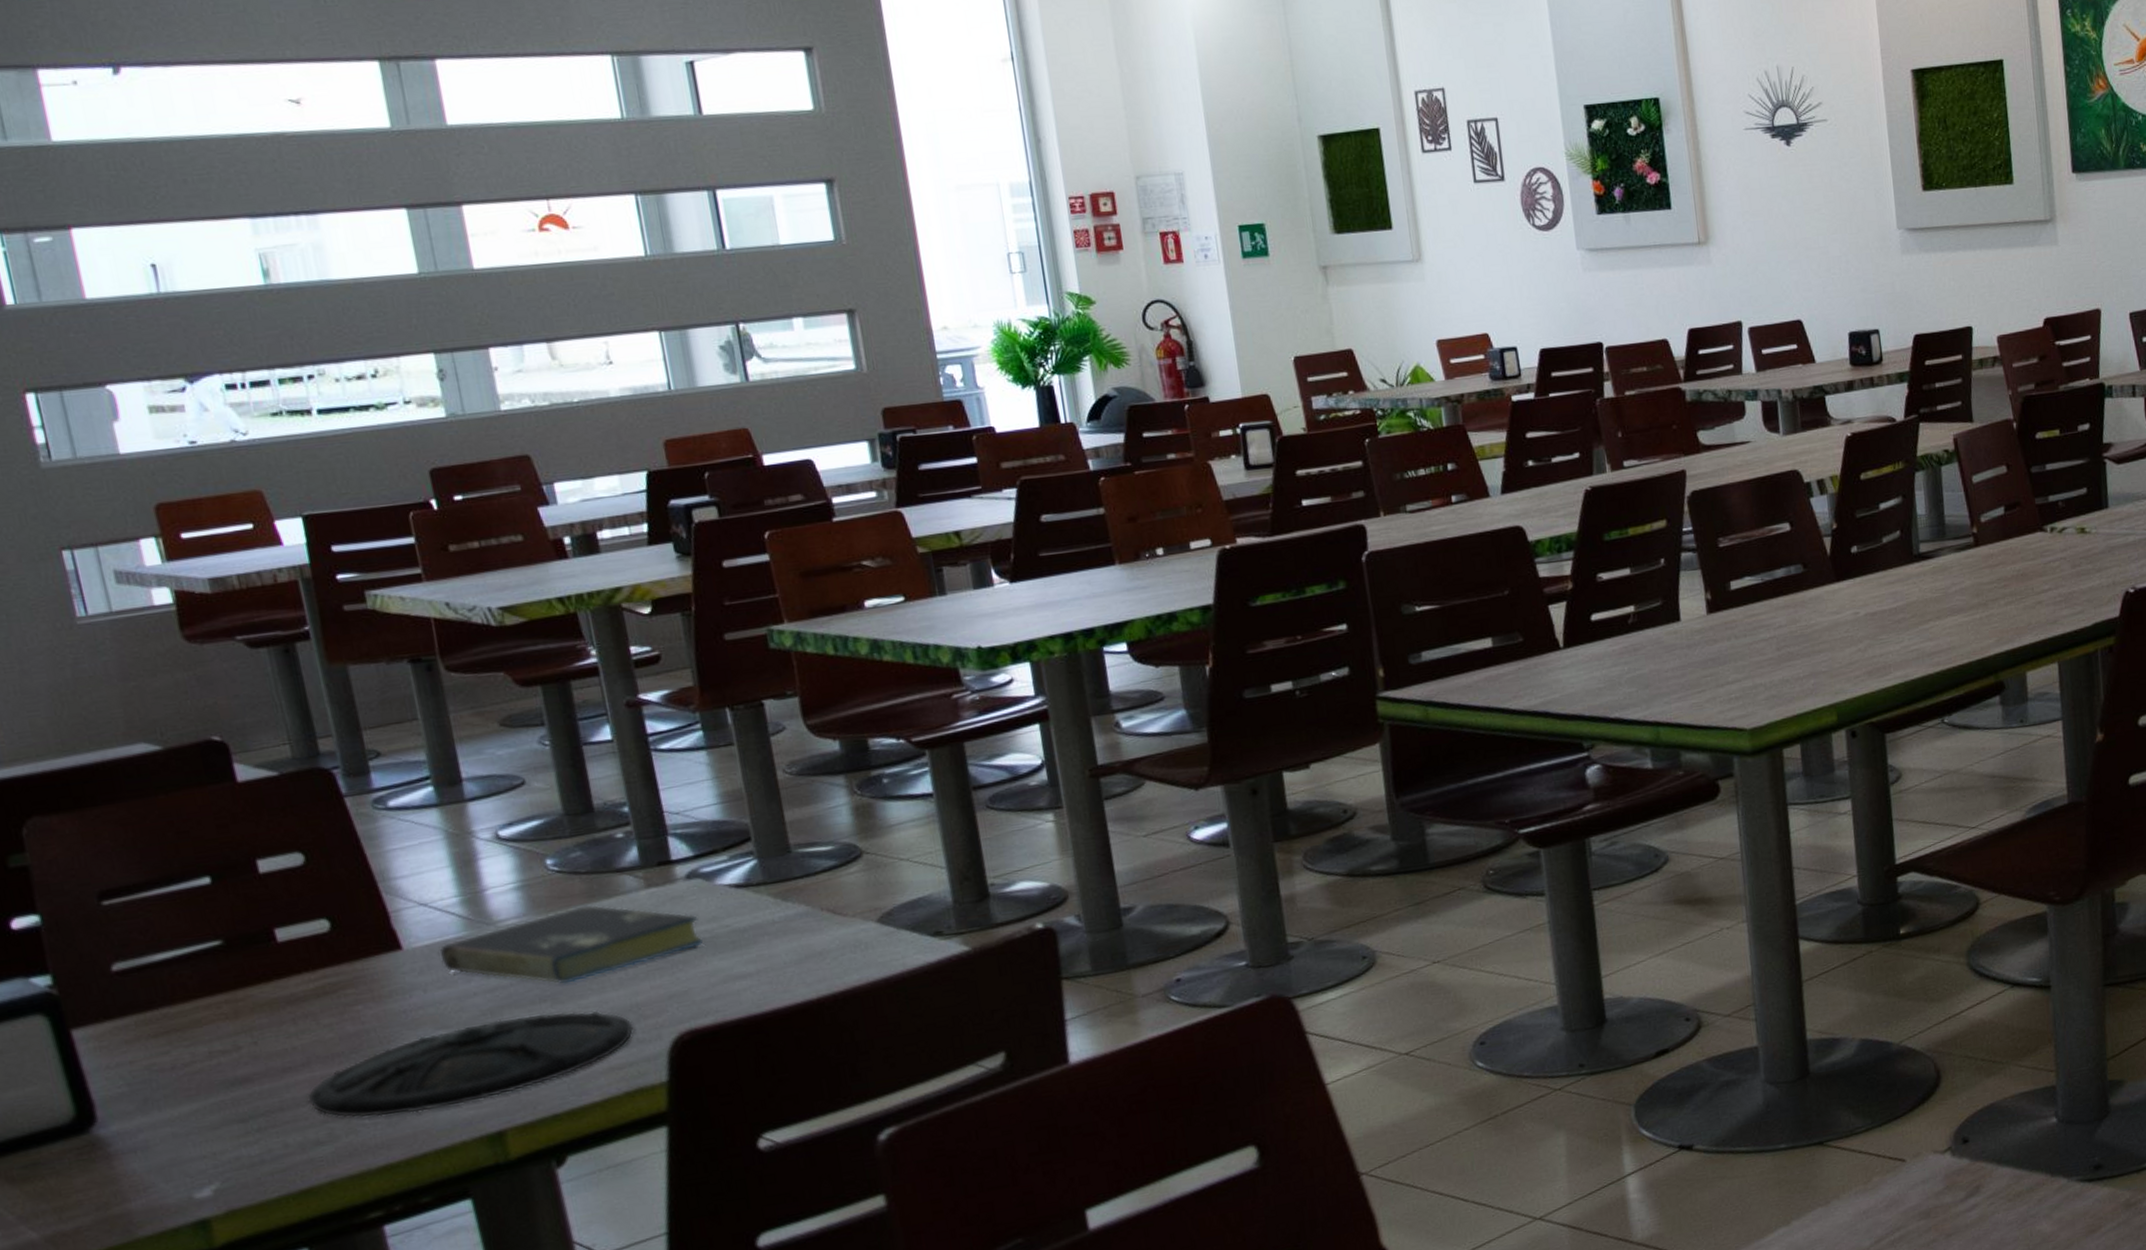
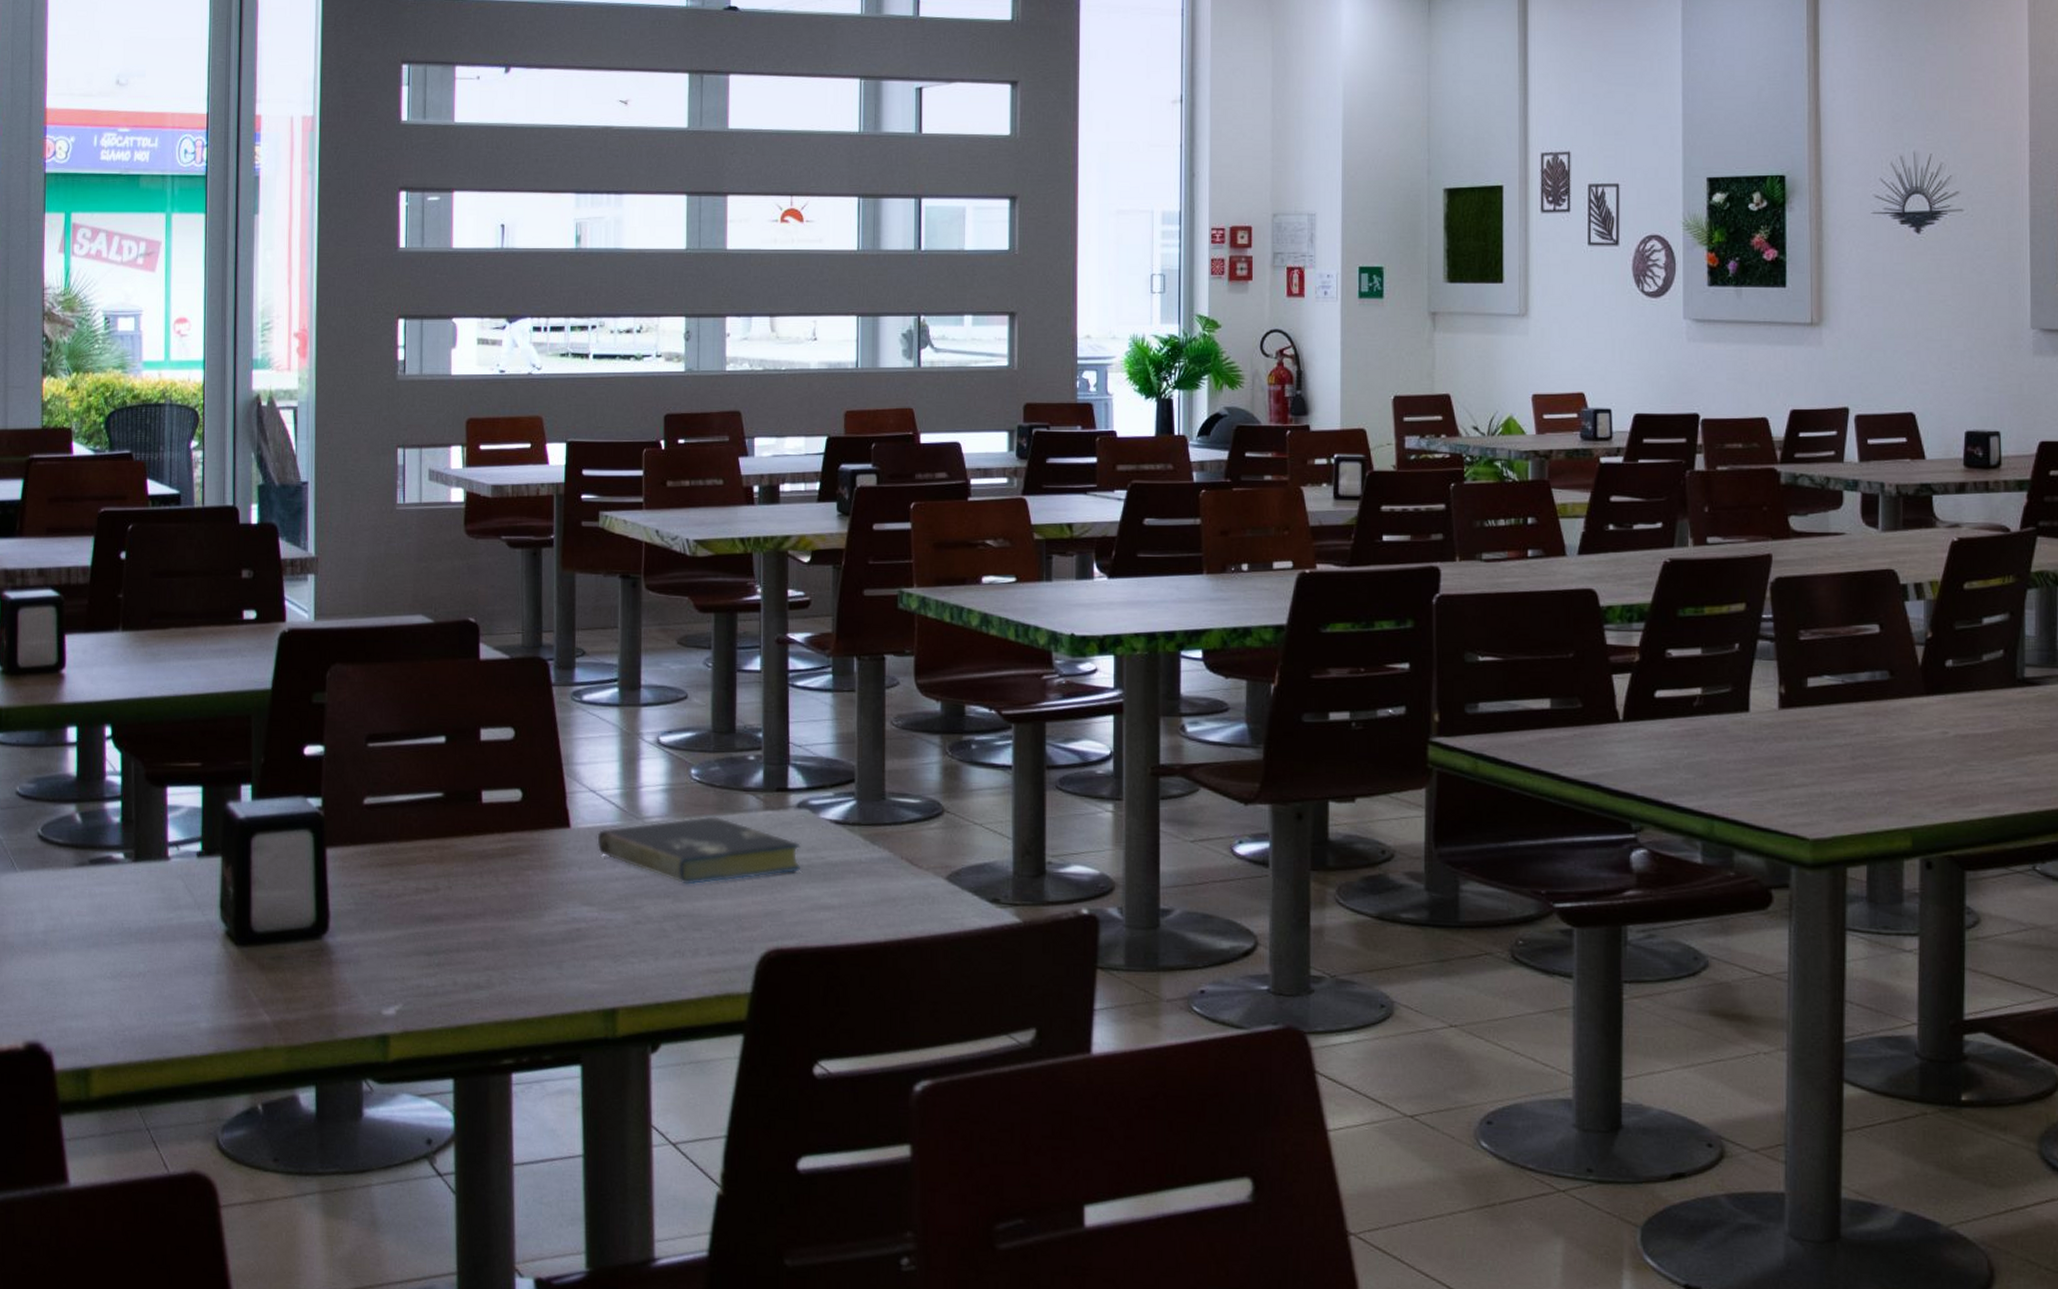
plate: present [307,1010,634,1118] -> none [478,906,733,977]

